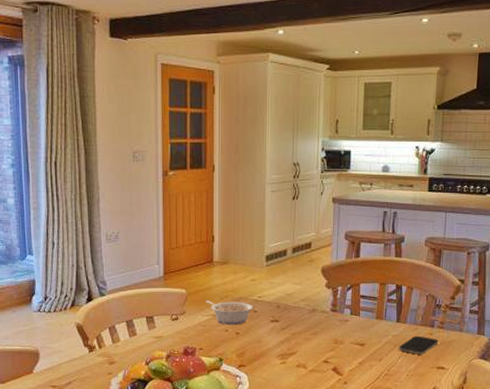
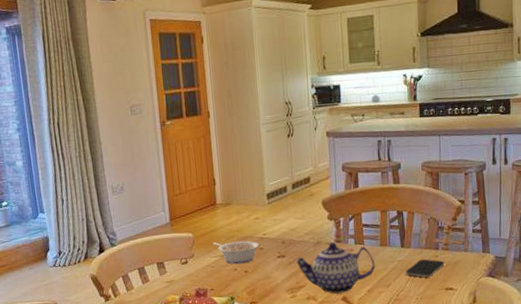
teapot: none [289,311,369,363] -> present [296,242,376,294]

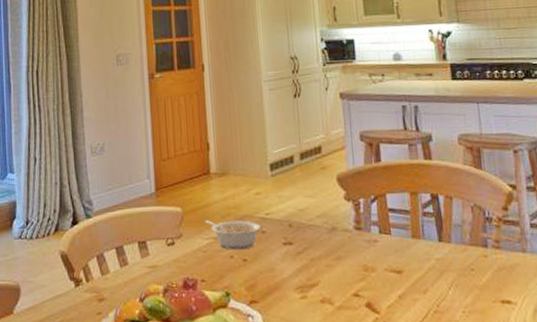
teapot: present [296,242,376,294] -> none [306,230,407,297]
smartphone: present [405,259,445,278] -> none [445,258,497,285]

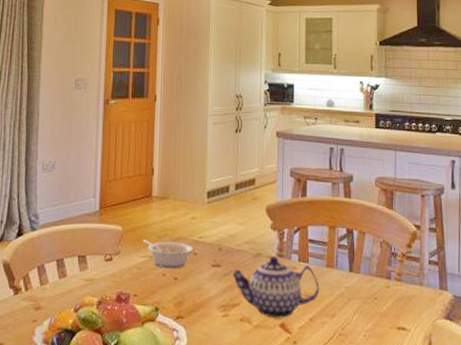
teapot: none [306,230,407,297] -> present [232,257,320,318]

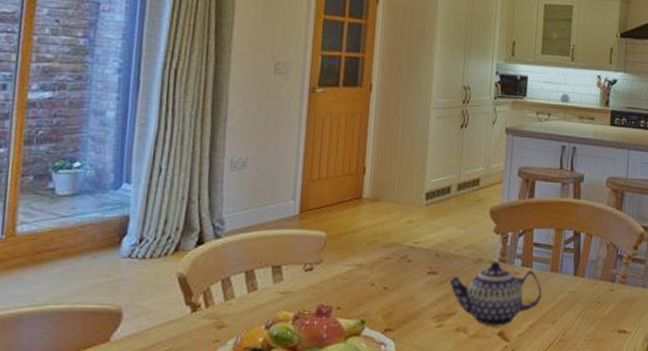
legume: present [142,238,194,269] -> none [349,245,408,278]

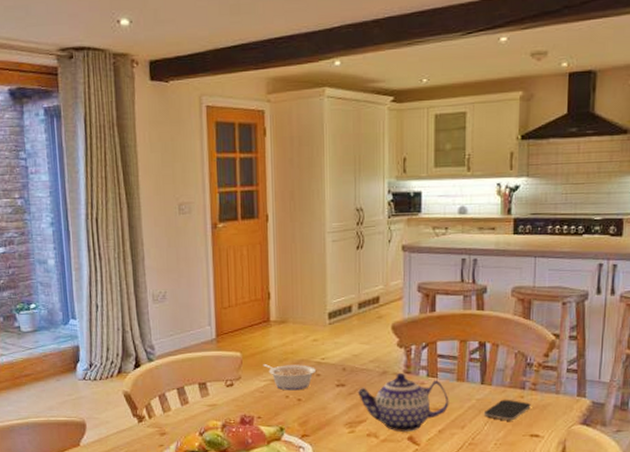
legume: none [349,245,408,278] -> present [263,363,317,391]
smartphone: none [575,292,620,316] -> present [483,399,531,421]

